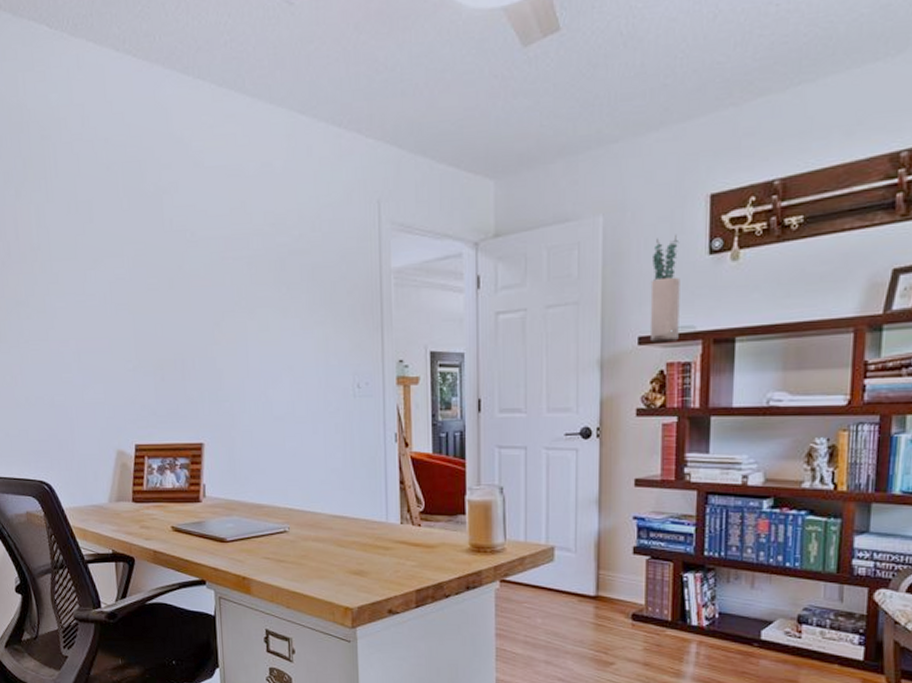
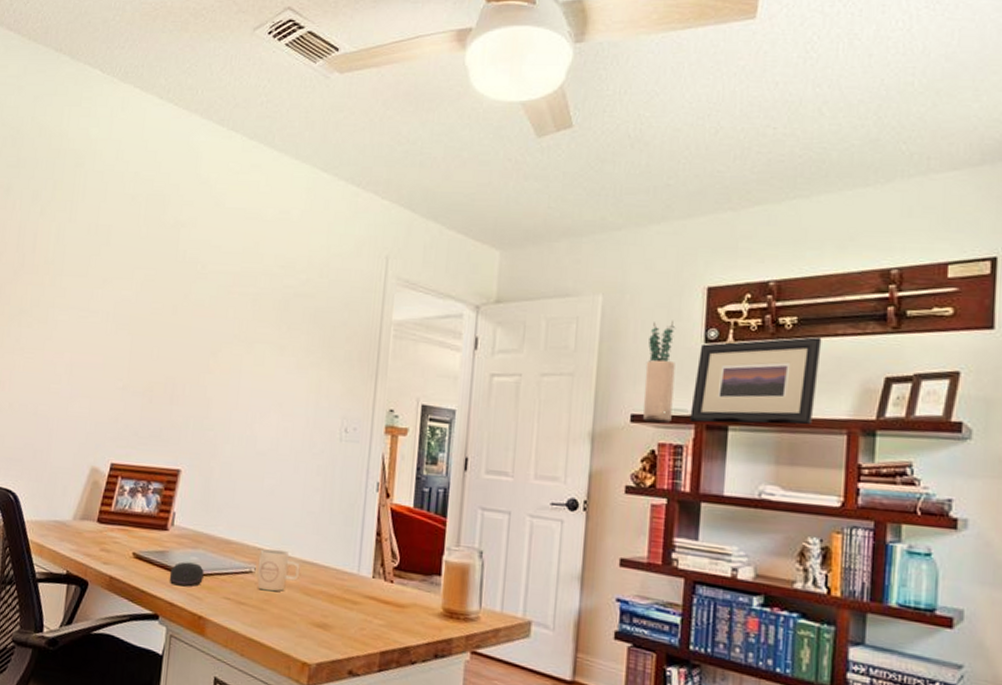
computer mouse: none [209,529,241,552] -> present [169,562,204,587]
mug: none [290,507,332,547] -> present [257,548,300,592]
picture frame: none [697,235,829,337] -> present [690,337,822,425]

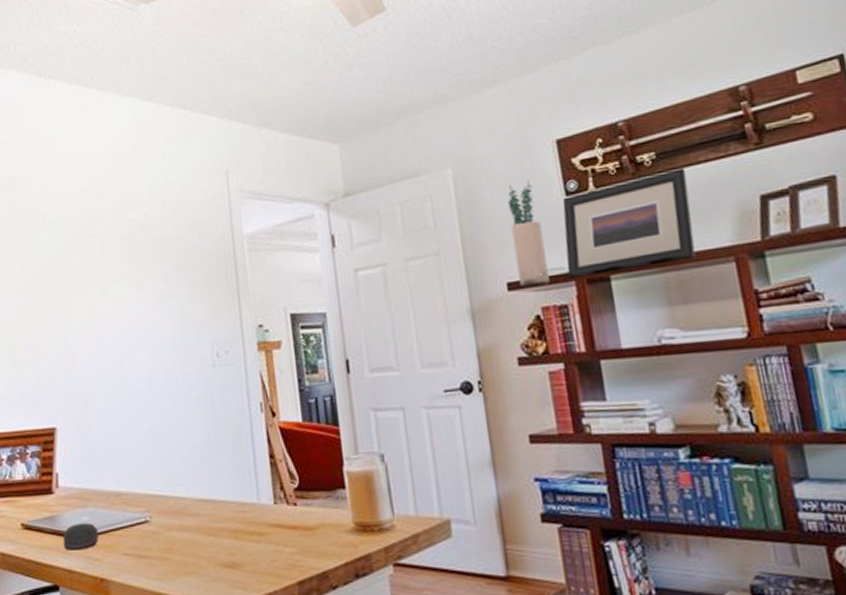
mug: present [257,548,300,592] -> none [152,491,198,539]

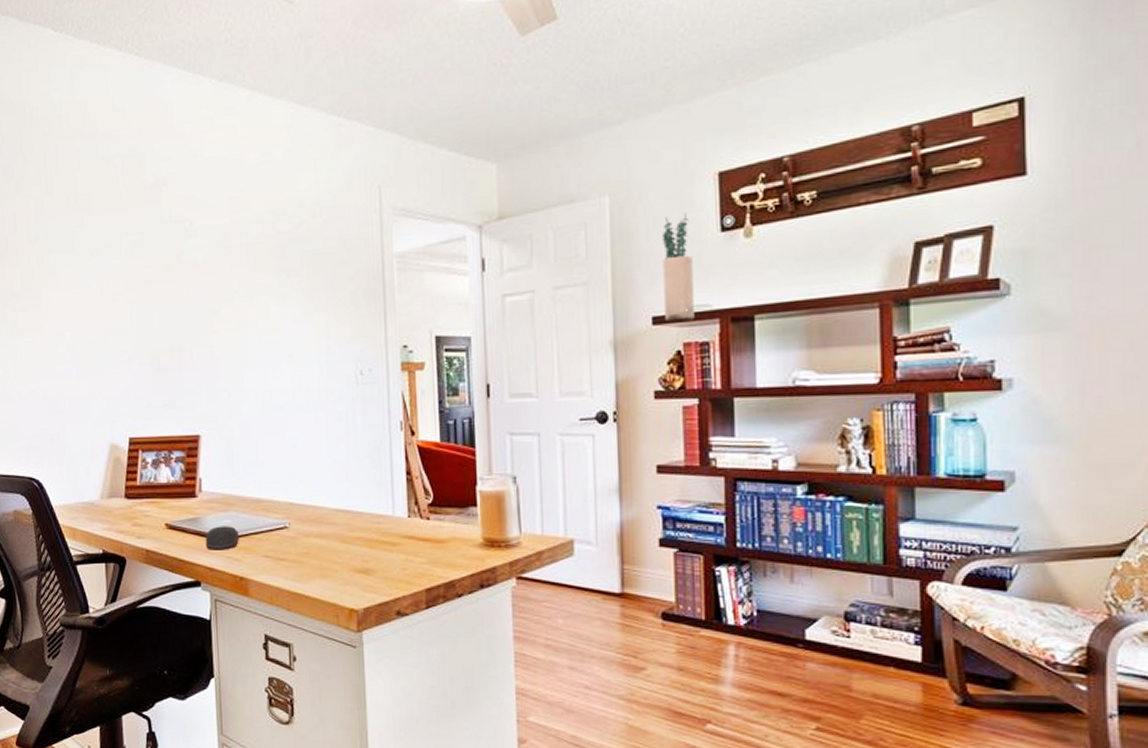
picture frame: present [562,168,696,279] -> none [713,209,845,316]

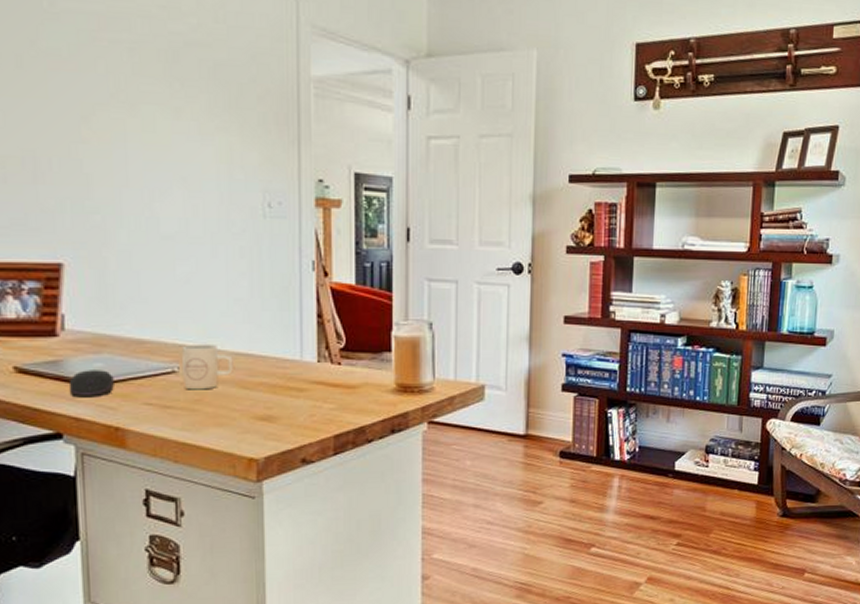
mug: none [291,501,335,544] -> present [181,343,233,390]
vase: present [662,212,695,323] -> none [580,77,608,183]

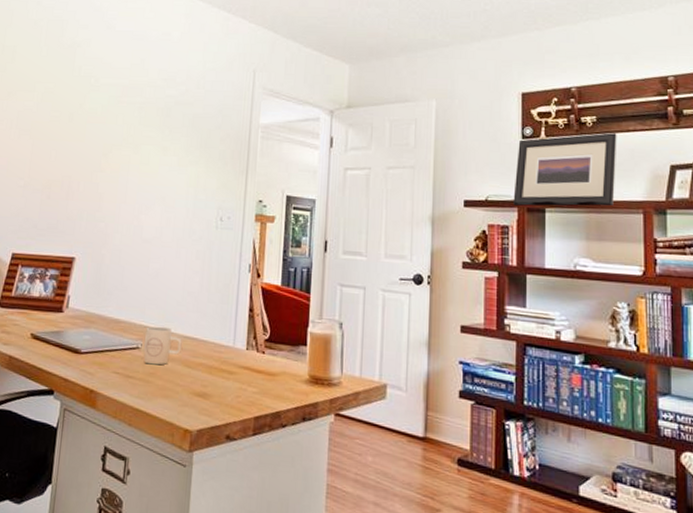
computer mouse: present [68,370,114,398] -> none [63,340,95,363]
picture frame: none [622,94,734,181] -> present [513,133,617,207]

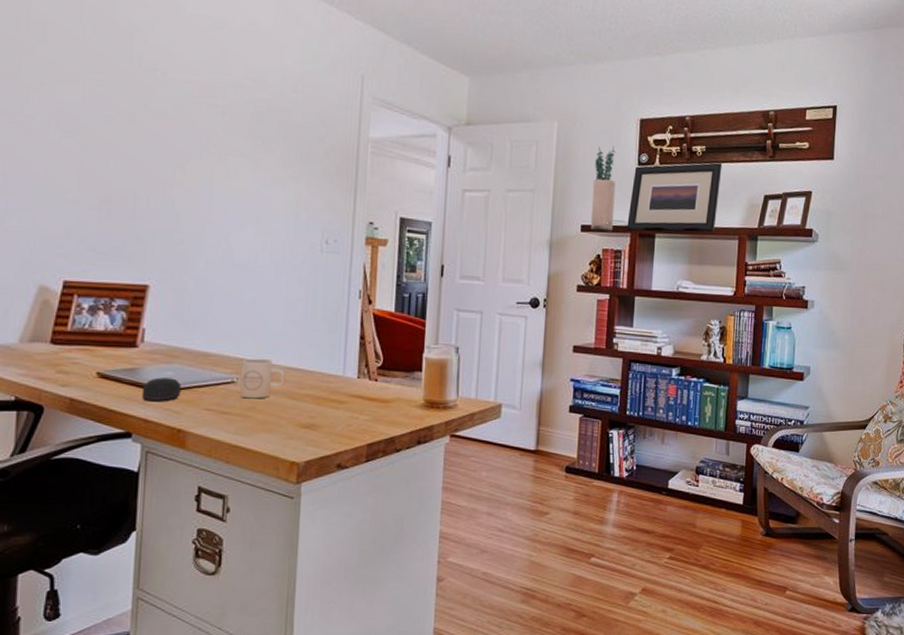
computer mouse: none [63,340,95,363] -> present [141,377,181,402]
vase: none [473,120,499,208] -> present [590,145,616,233]

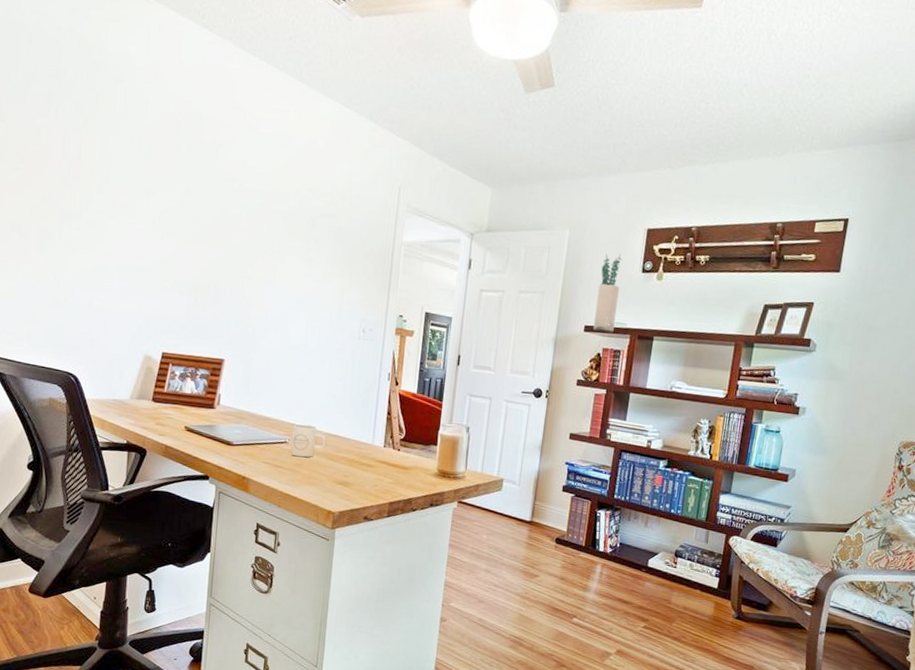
computer mouse: present [141,377,181,402] -> none [217,434,246,454]
picture frame: present [627,162,722,233] -> none [627,272,725,338]

